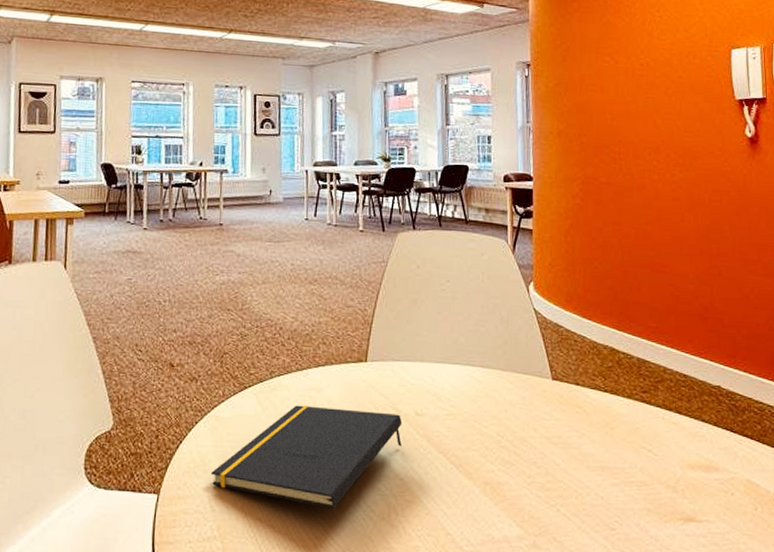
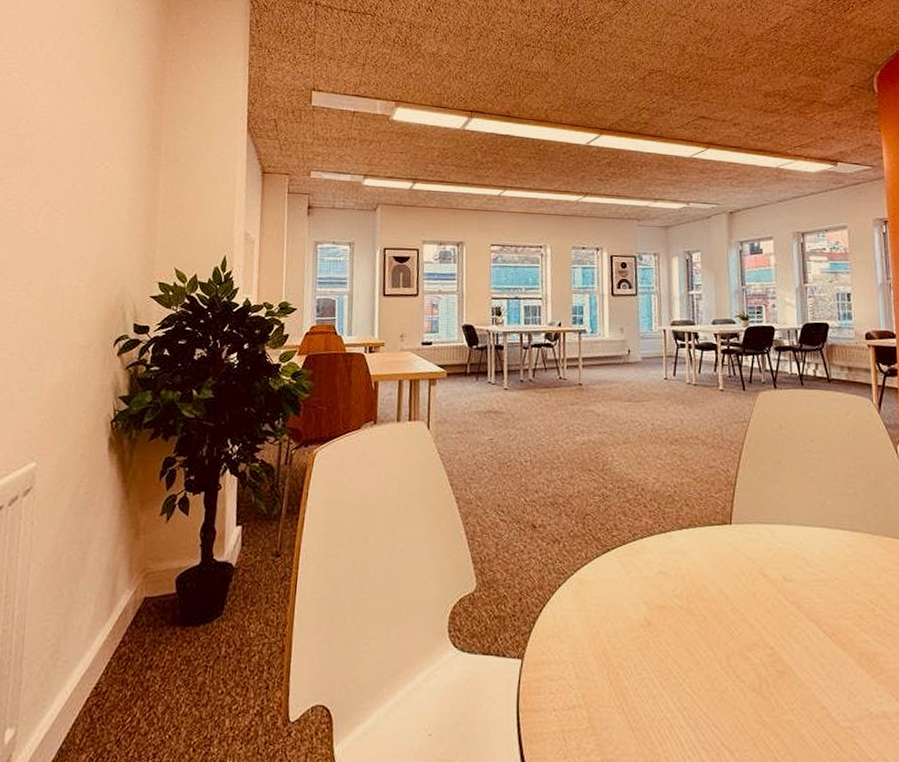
notepad: present [210,405,403,509] -> none [574,568,771,678]

